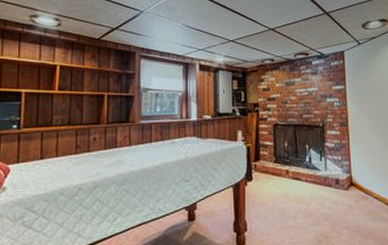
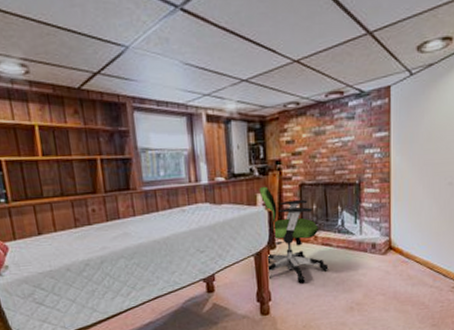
office chair: none [239,124,299,215] -> present [259,186,329,284]

